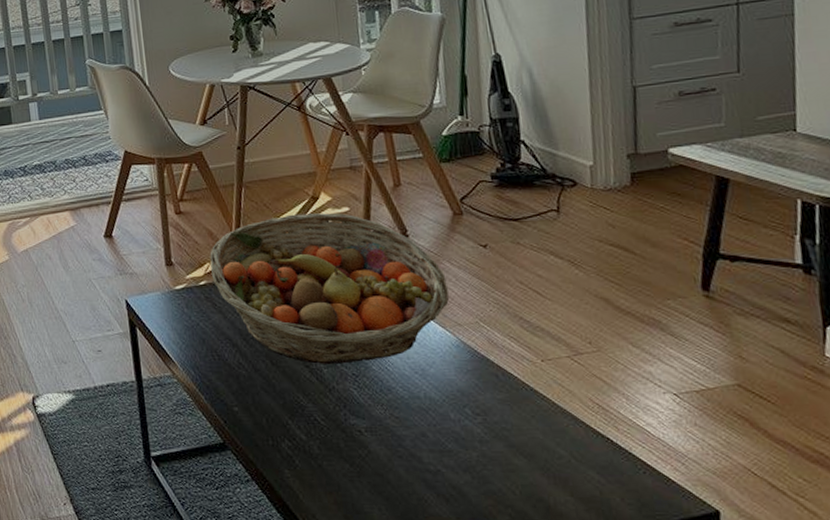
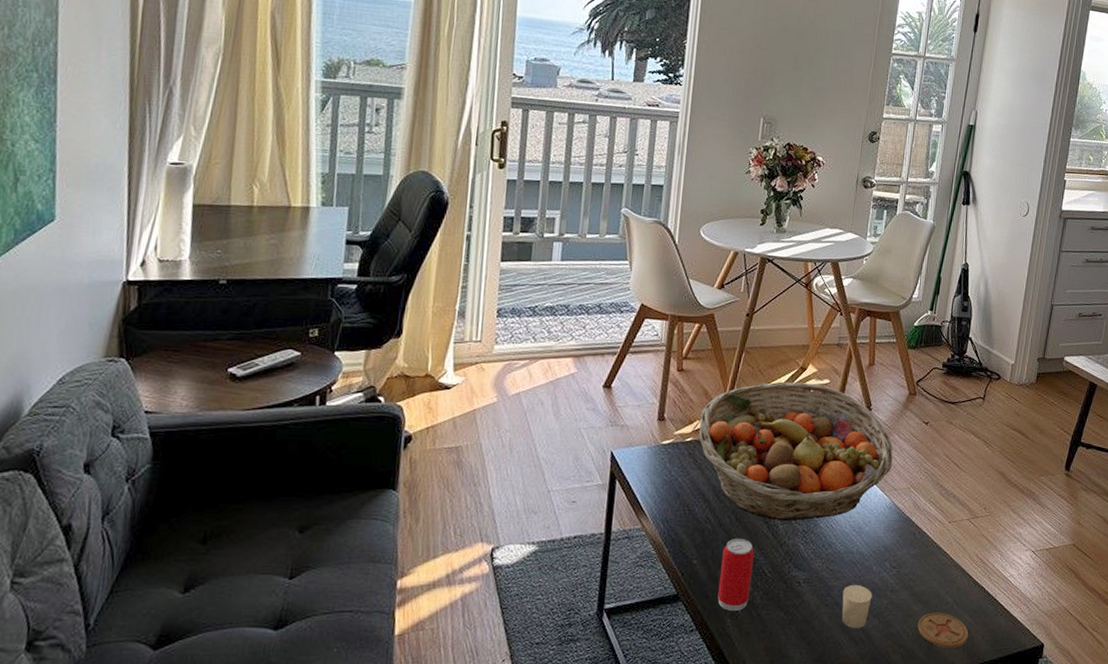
beverage can: none [264,385,305,461] -> present [717,539,754,611]
candle: none [417,435,457,484] -> present [842,585,872,629]
coaster: none [525,467,601,511] -> present [917,612,968,648]

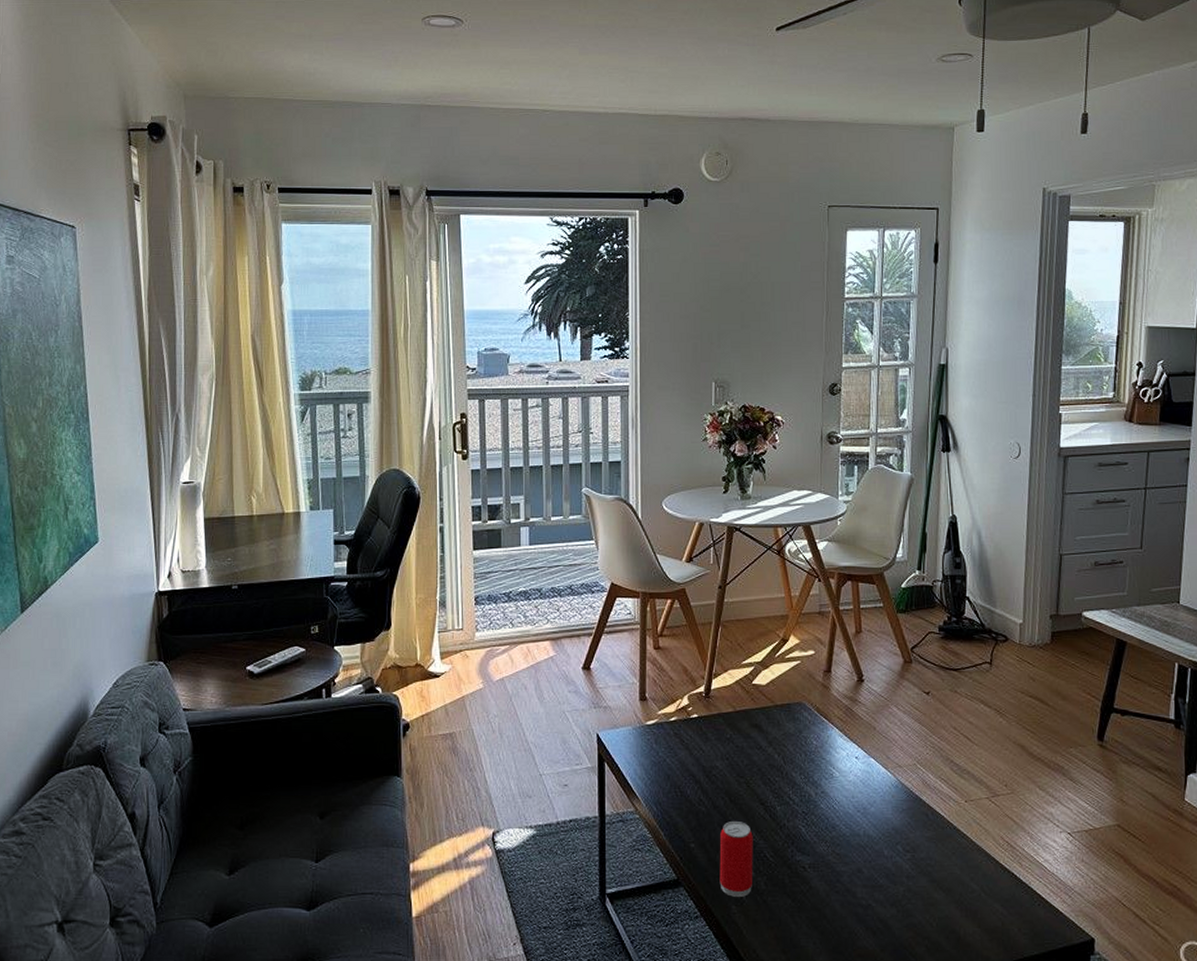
fruit basket: present [699,381,894,522] -> none [683,655,894,803]
candle: present [842,585,872,629] -> none [853,871,887,918]
coaster: present [917,612,968,648] -> none [941,901,1002,941]

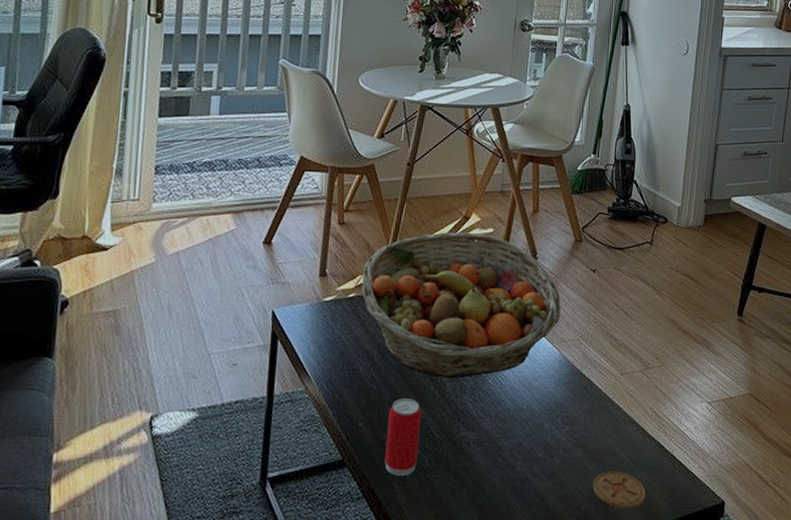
fruit basket: none [683,655,894,803] -> present [361,232,561,379]
coaster: none [941,901,1002,941] -> present [593,471,646,509]

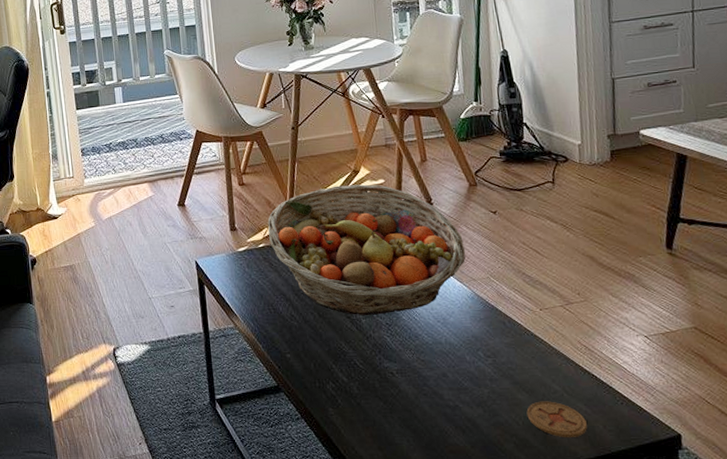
beverage can: present [384,399,421,476] -> none [312,334,346,400]

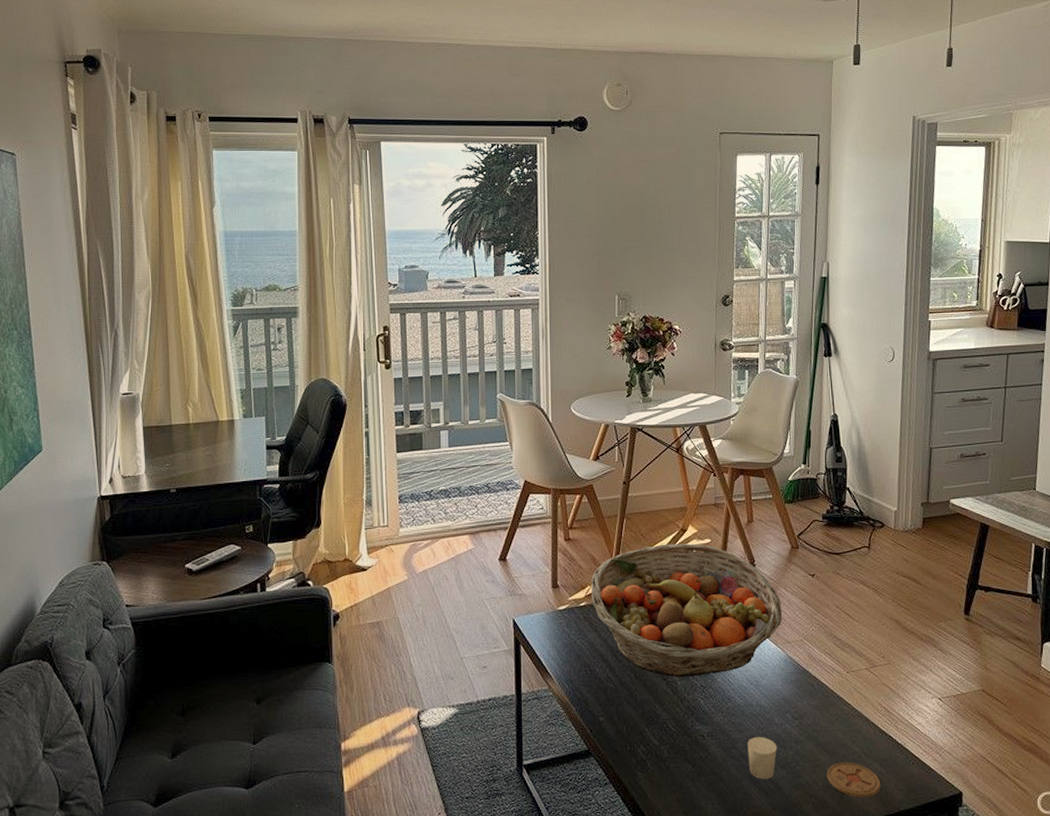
candle: none [439,375,471,418] -> present [747,737,777,780]

